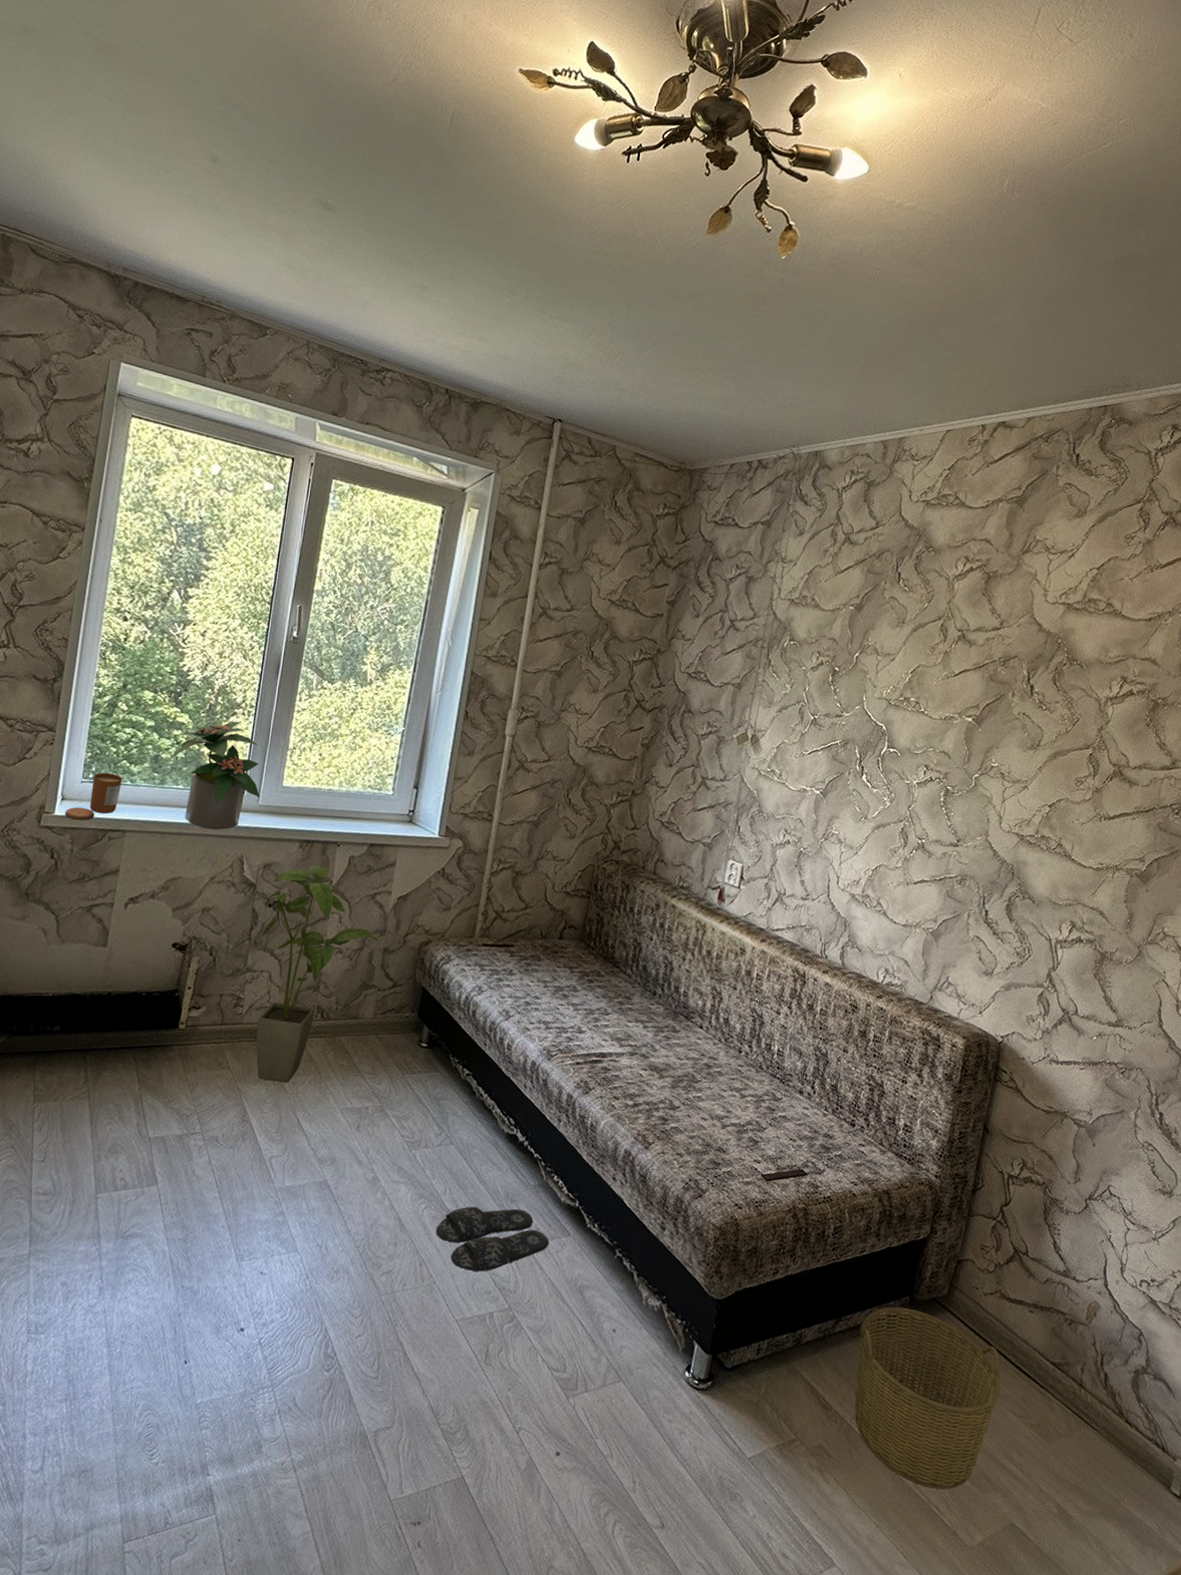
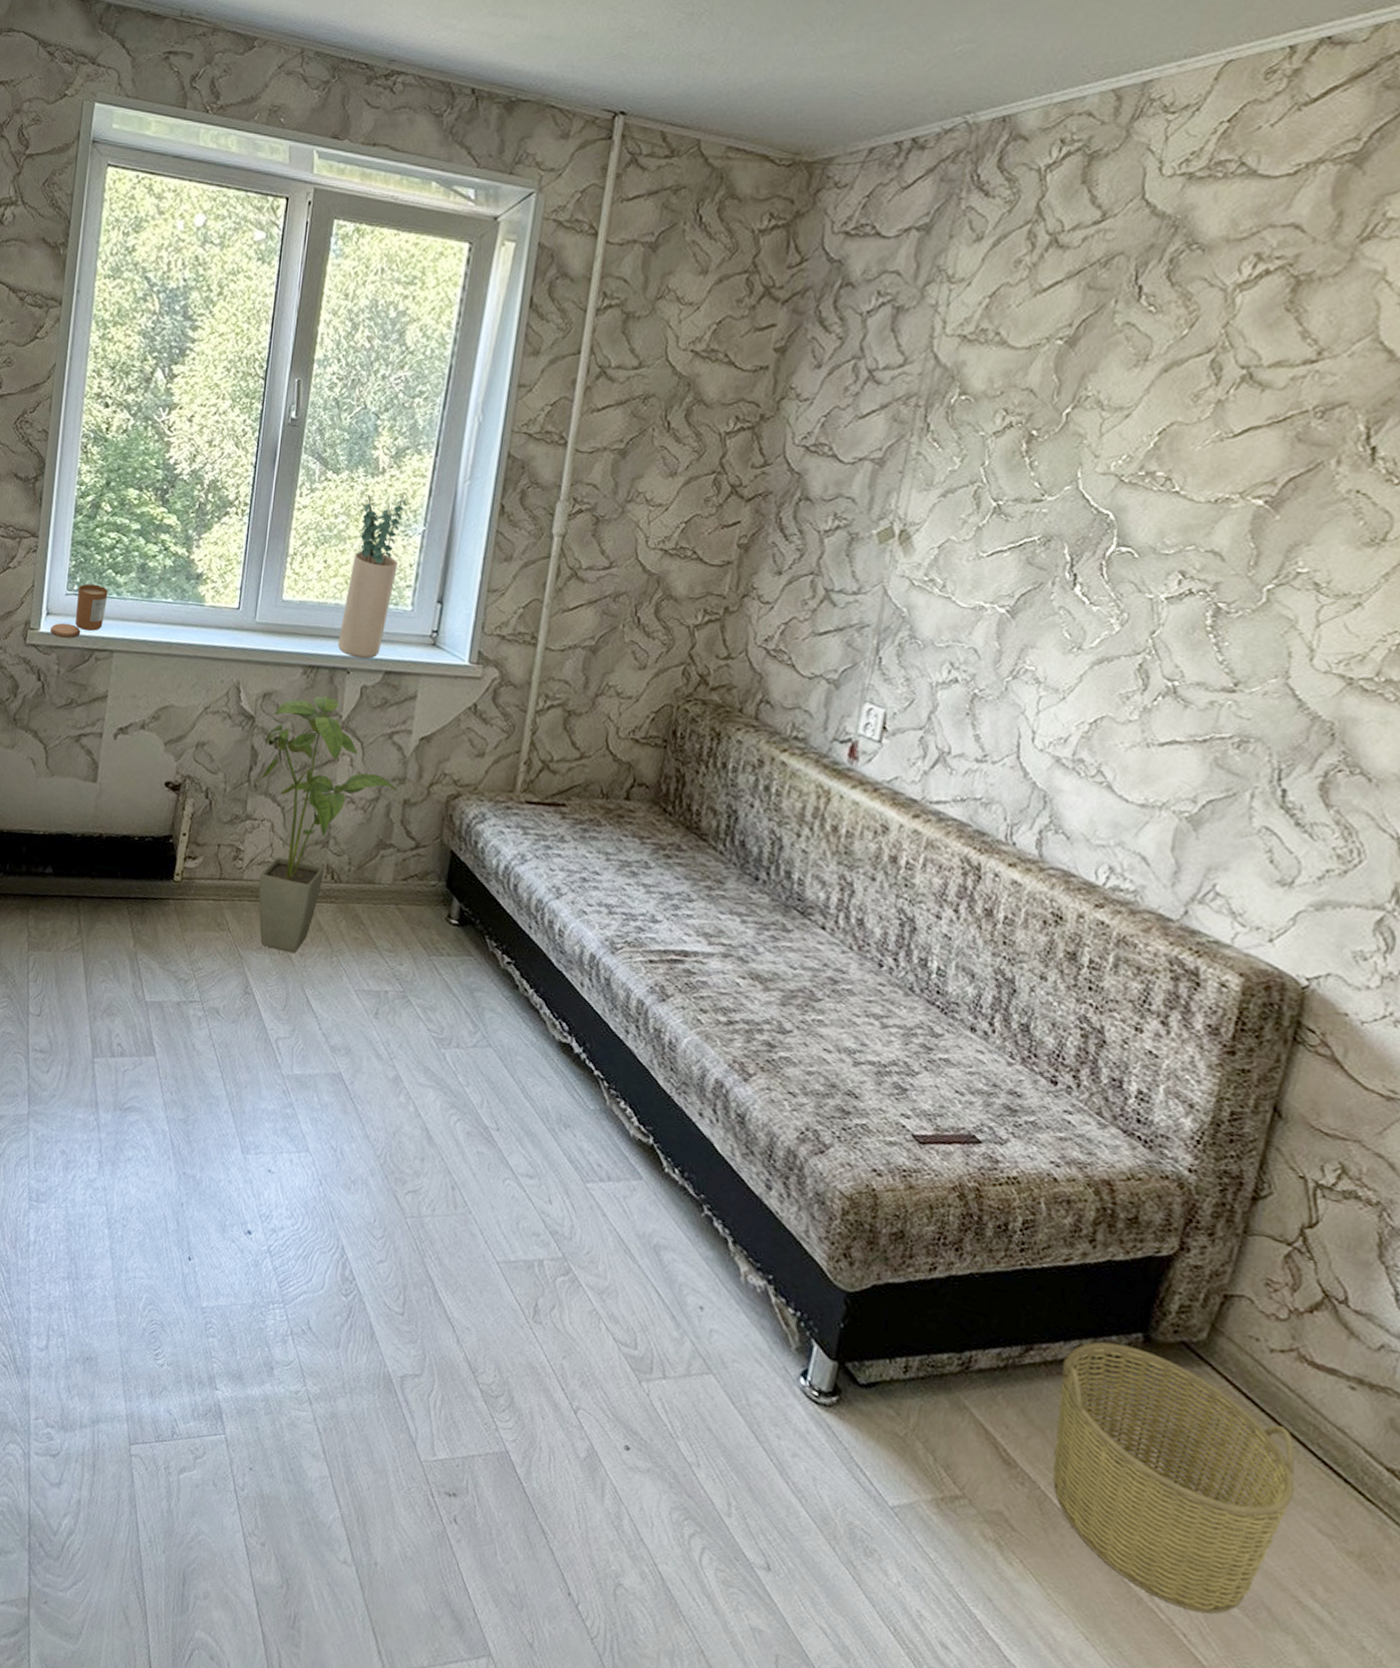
potted plant: present [168,721,261,830] -> none [155,522,258,652]
vase: none [330,699,390,835] -> present [337,492,407,660]
slippers: present [435,1206,549,1272] -> none [470,1125,614,1208]

